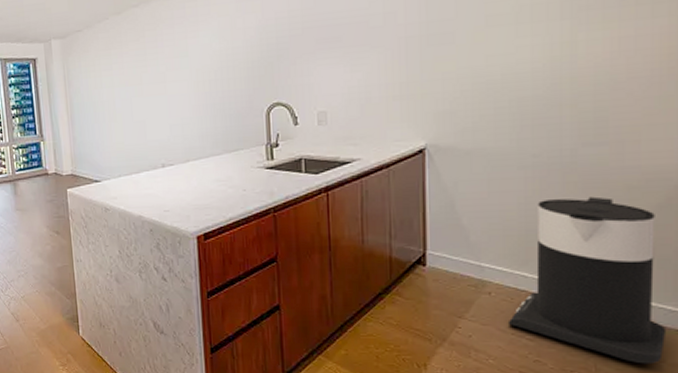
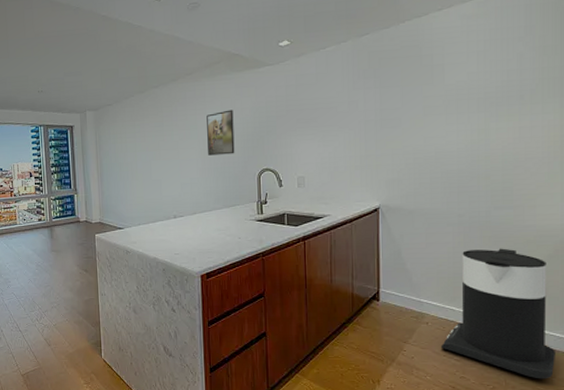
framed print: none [200,30,237,89] -> present [206,109,235,156]

